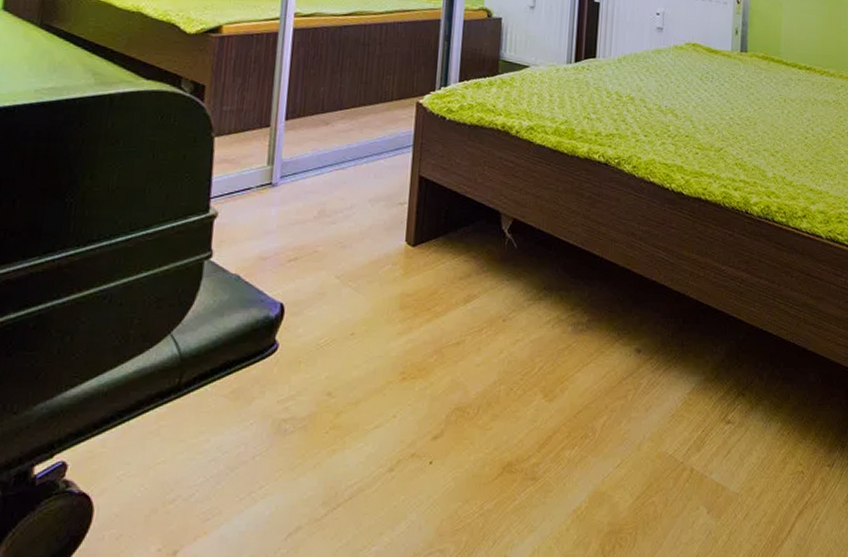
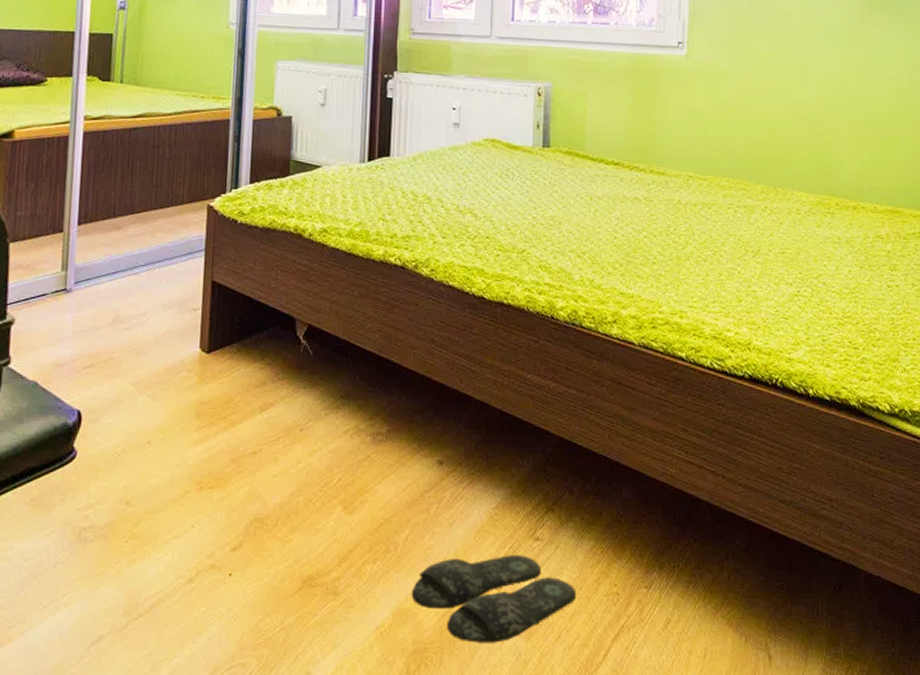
slippers: none [607,438,765,523] -> present [411,555,577,643]

